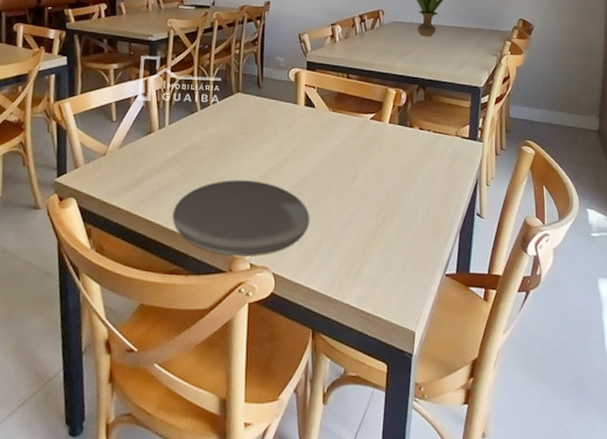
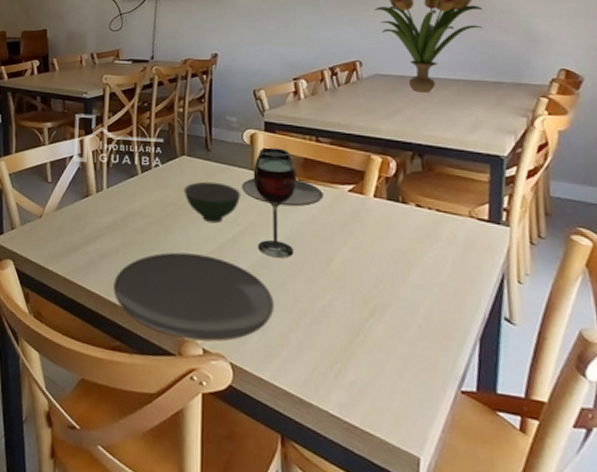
bowl: none [237,115,286,152] -> present [183,181,241,224]
plate: none [286,110,352,134] -> present [241,178,325,207]
wineglass: none [296,84,331,179] -> present [253,147,297,258]

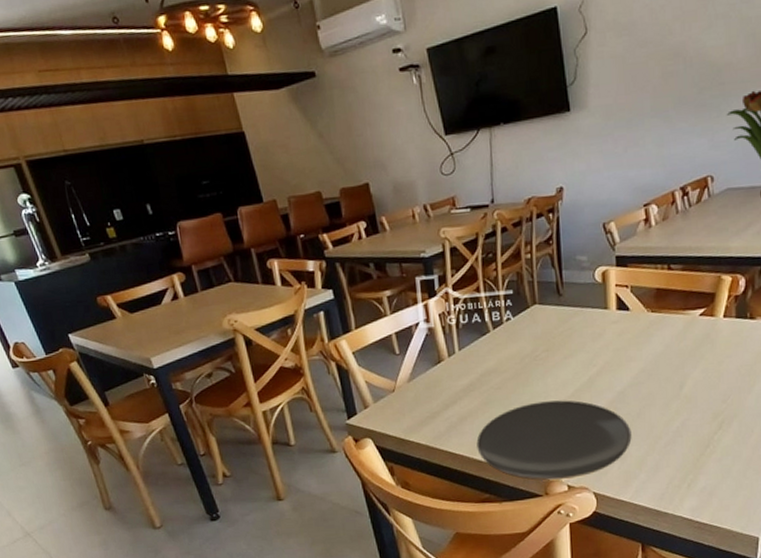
bowl: present [183,181,241,224] -> none [537,326,596,369]
plate: present [241,178,325,207] -> none [595,311,677,340]
wineglass: present [253,147,297,258] -> none [606,282,650,391]

